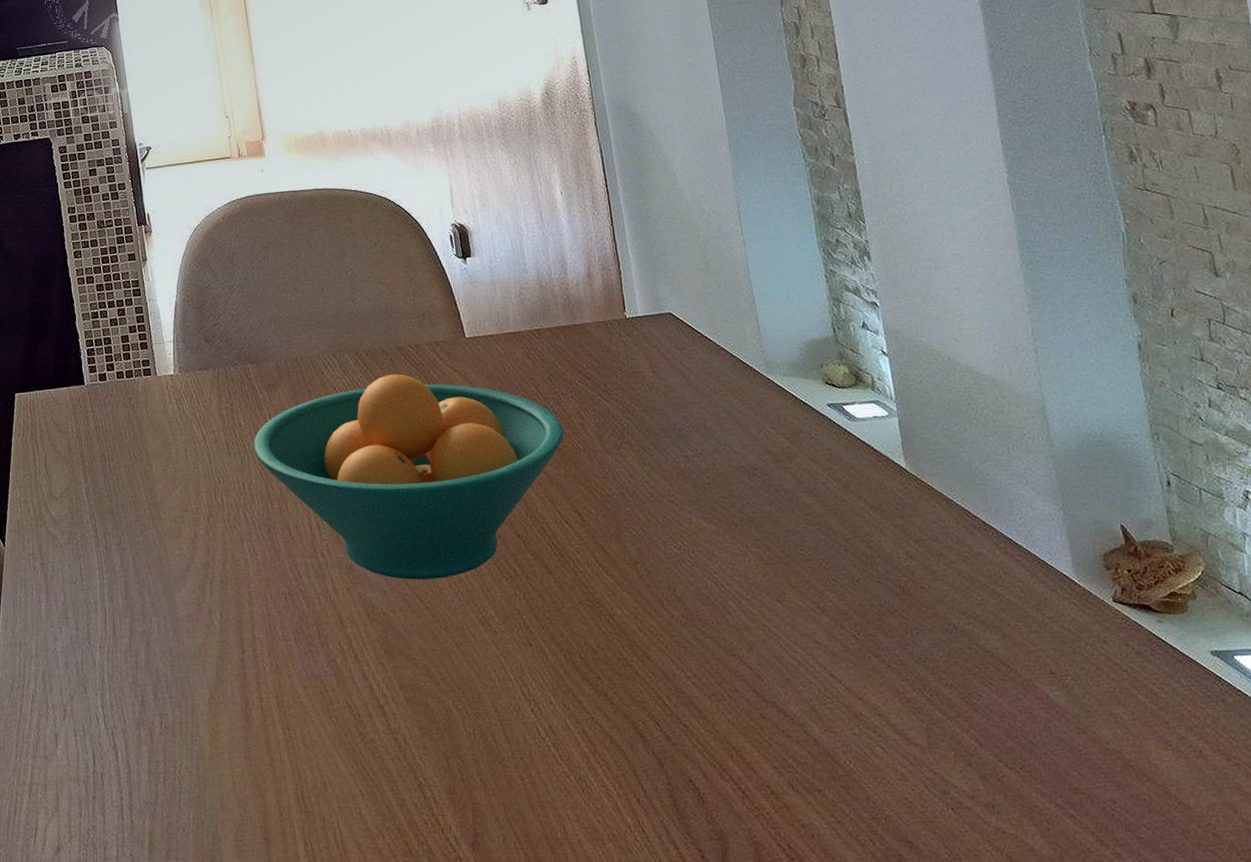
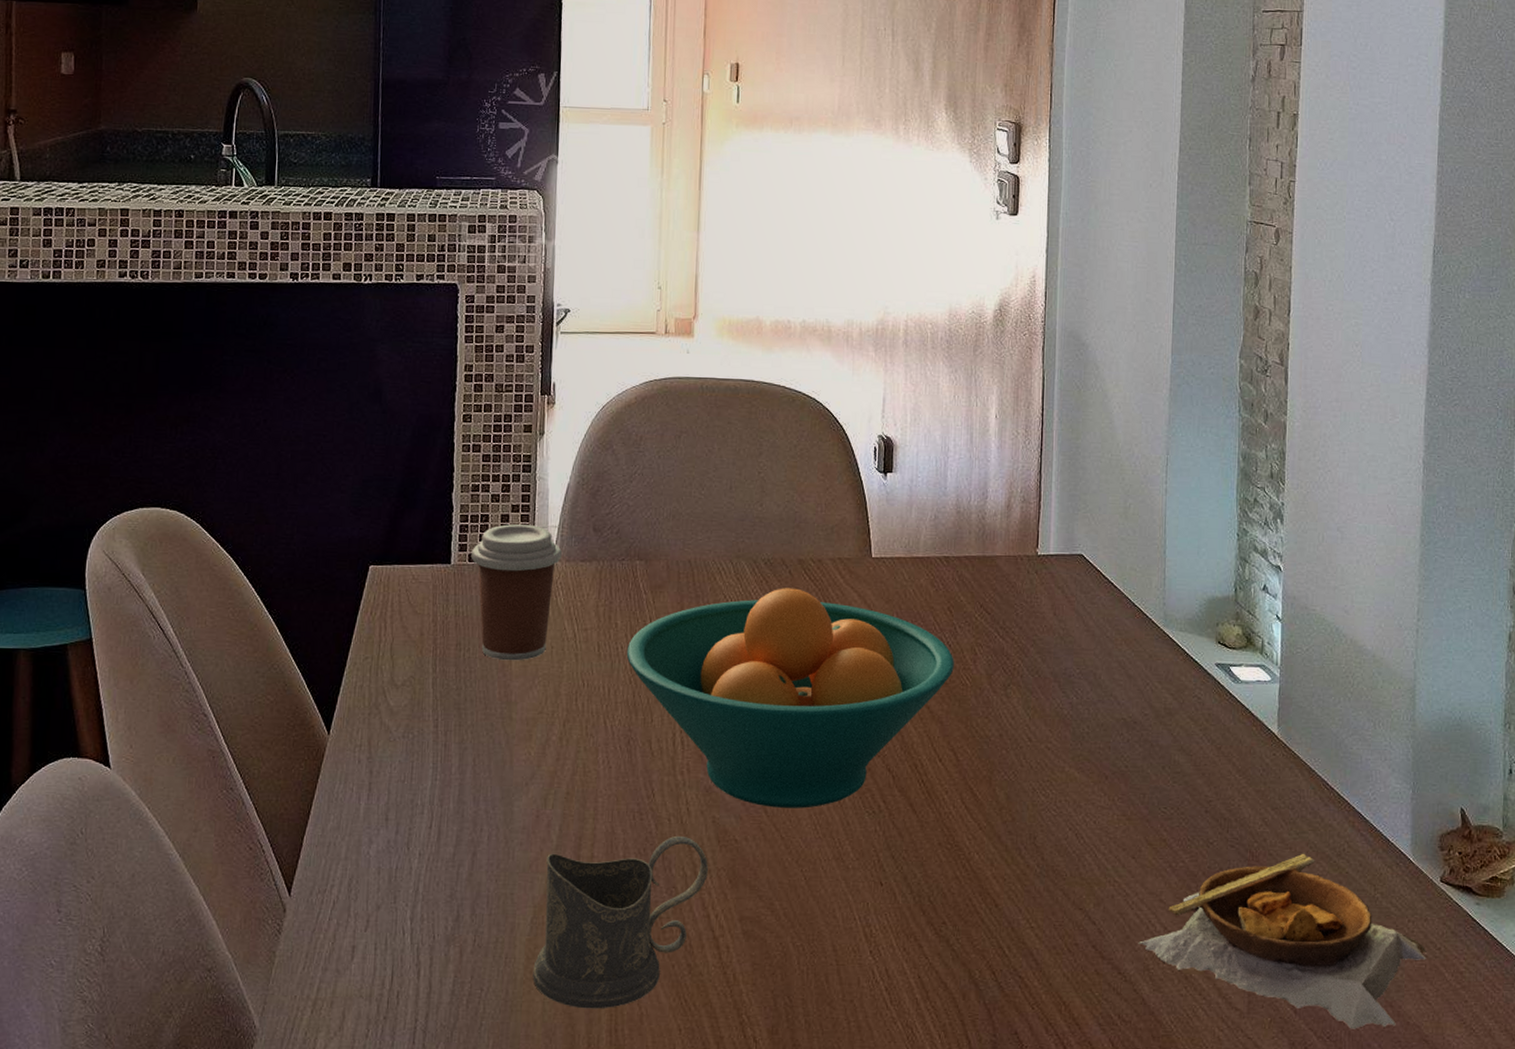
coffee cup: none [100,342,181,467] -> present [470,524,562,661]
tea glass holder: none [213,613,364,780] -> present [532,836,708,1009]
soup bowl: none [799,583,1114,759] -> present [1138,853,1427,1029]

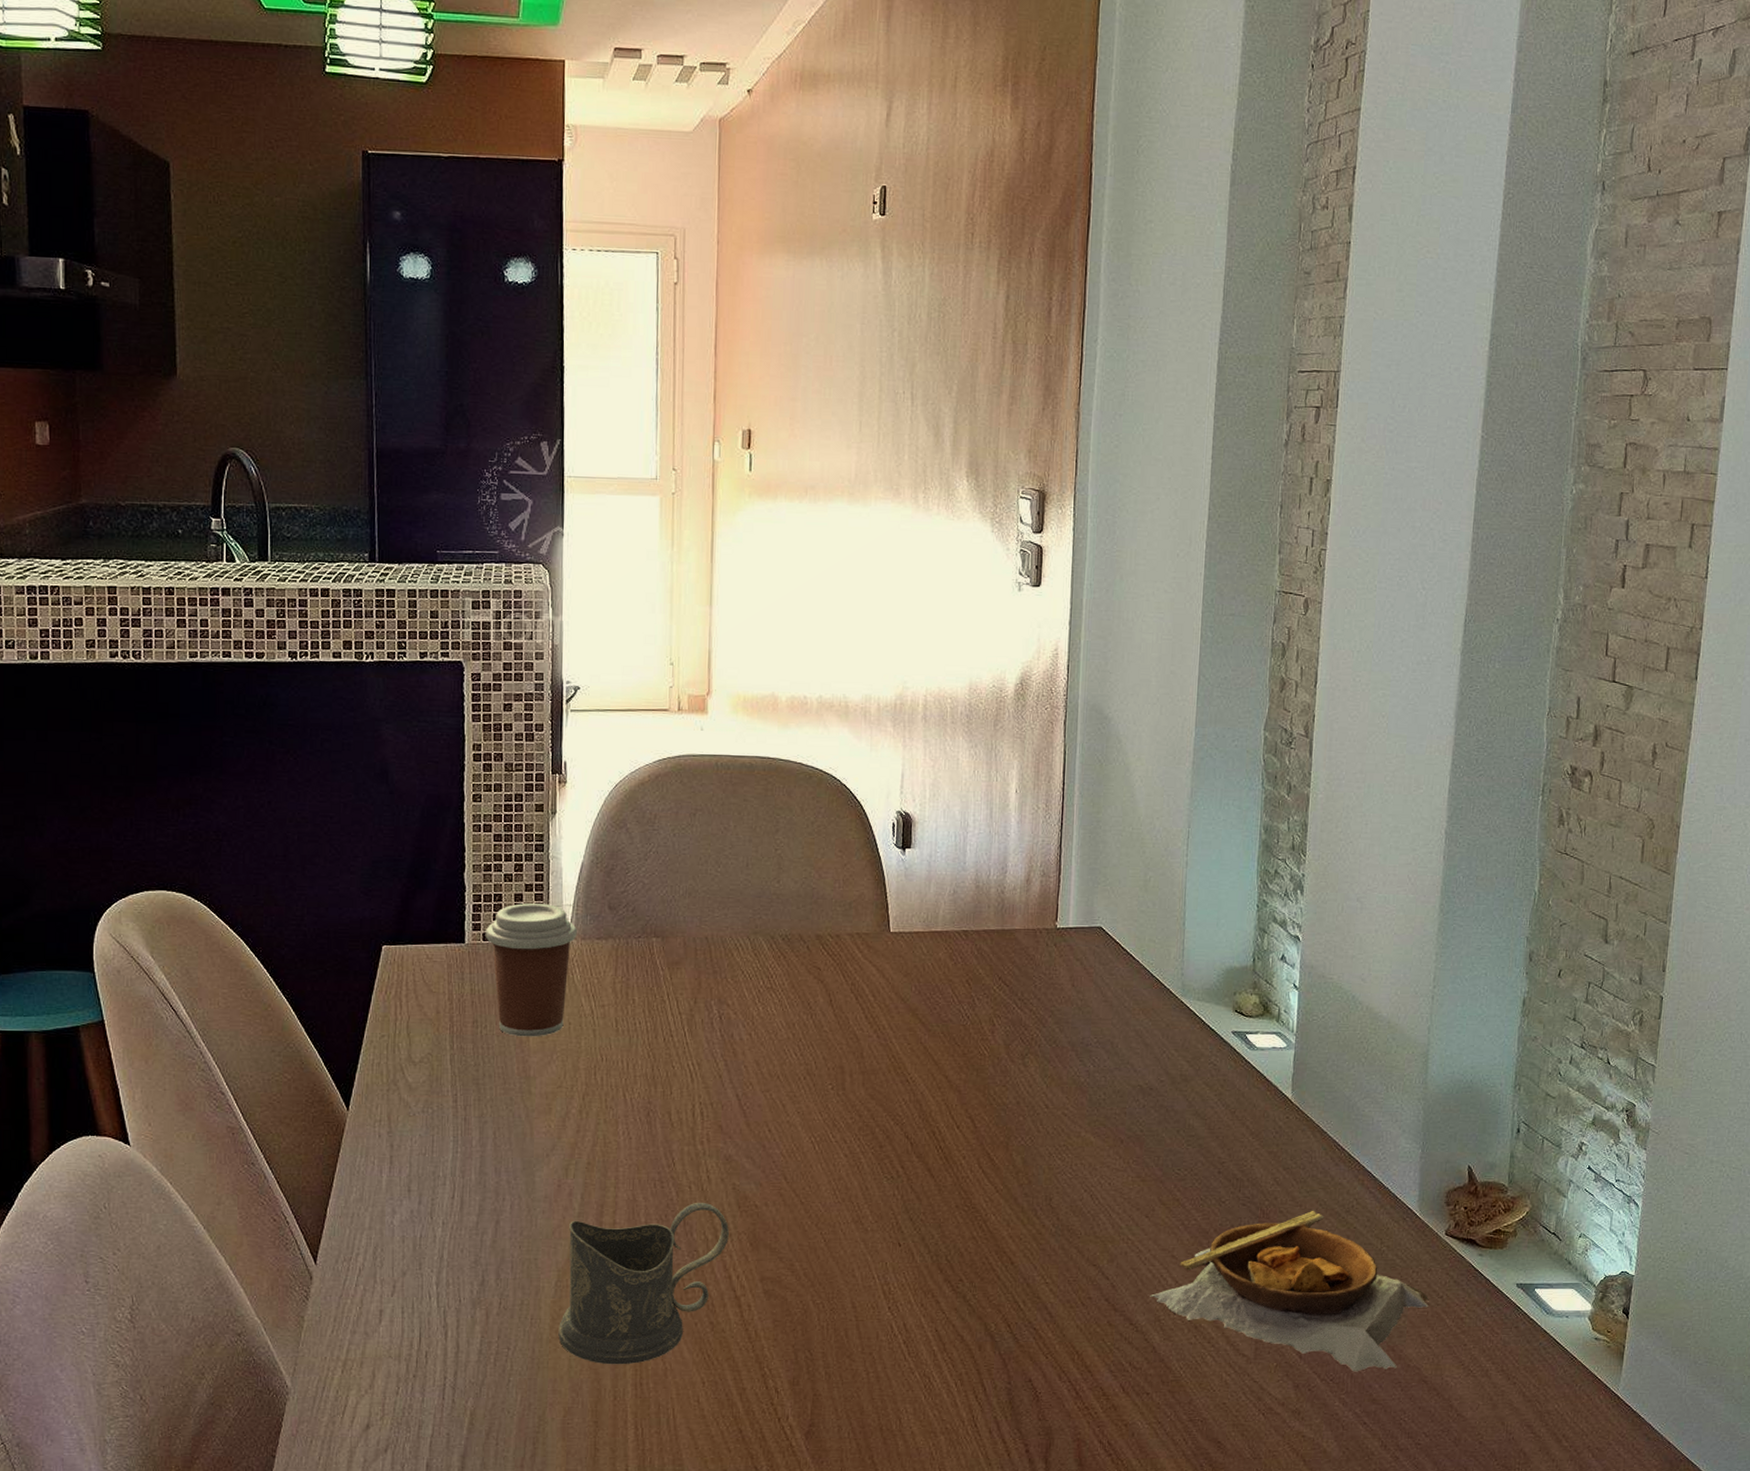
fruit bowl: present [626,588,954,808] -> none [644,963,973,1175]

